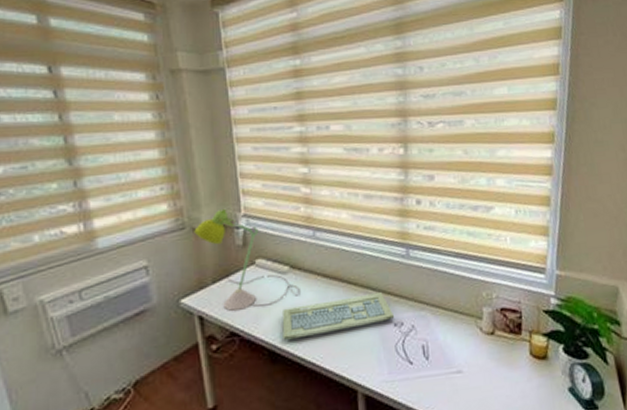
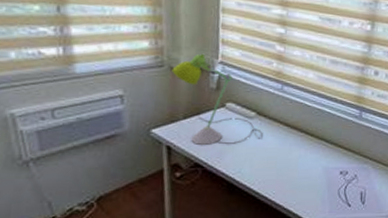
keyboard: present [282,292,395,340] -> none [242,144,342,175]

